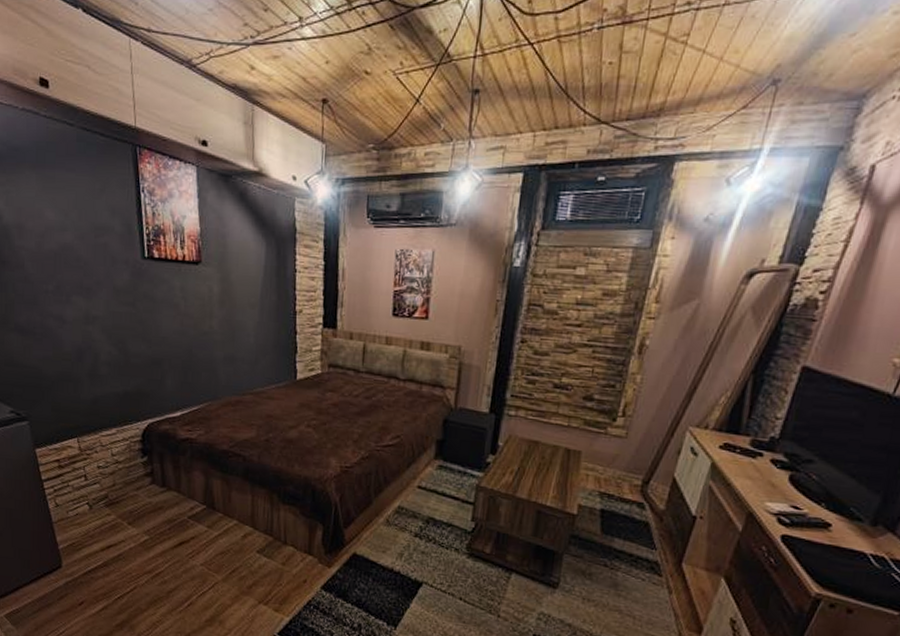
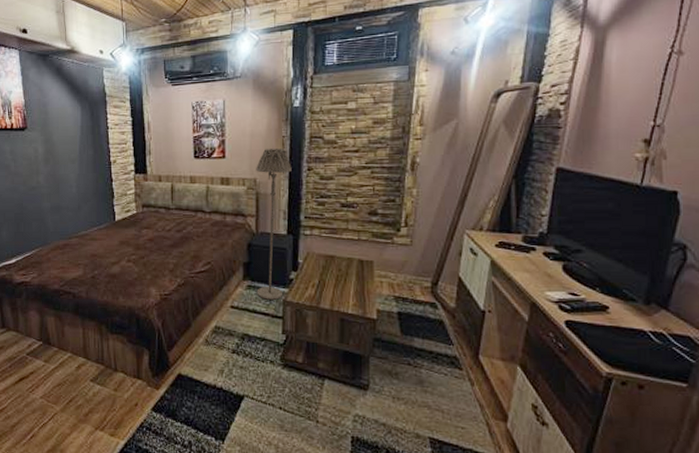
floor lamp: none [448,313,503,484] -> present [256,149,292,300]

